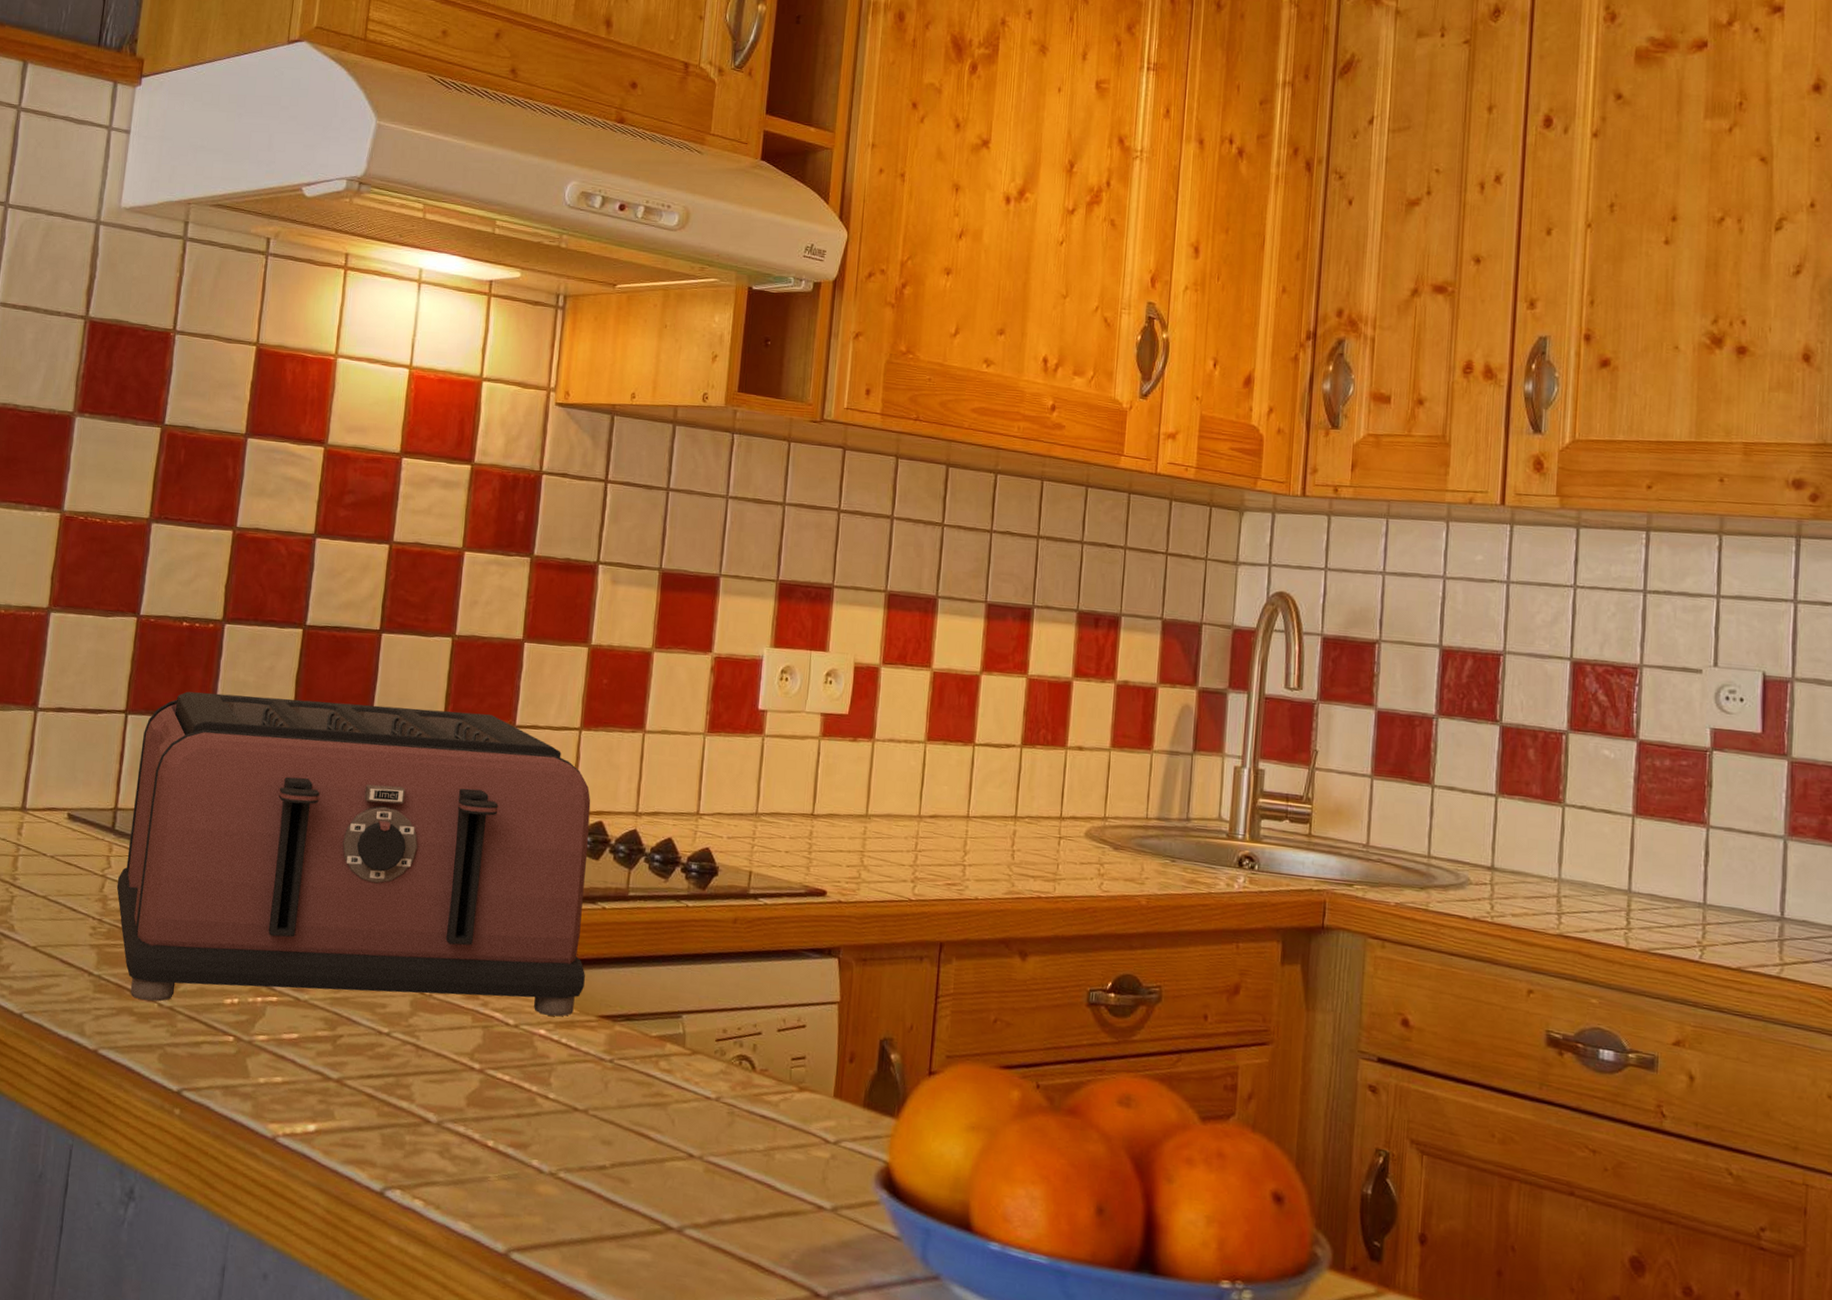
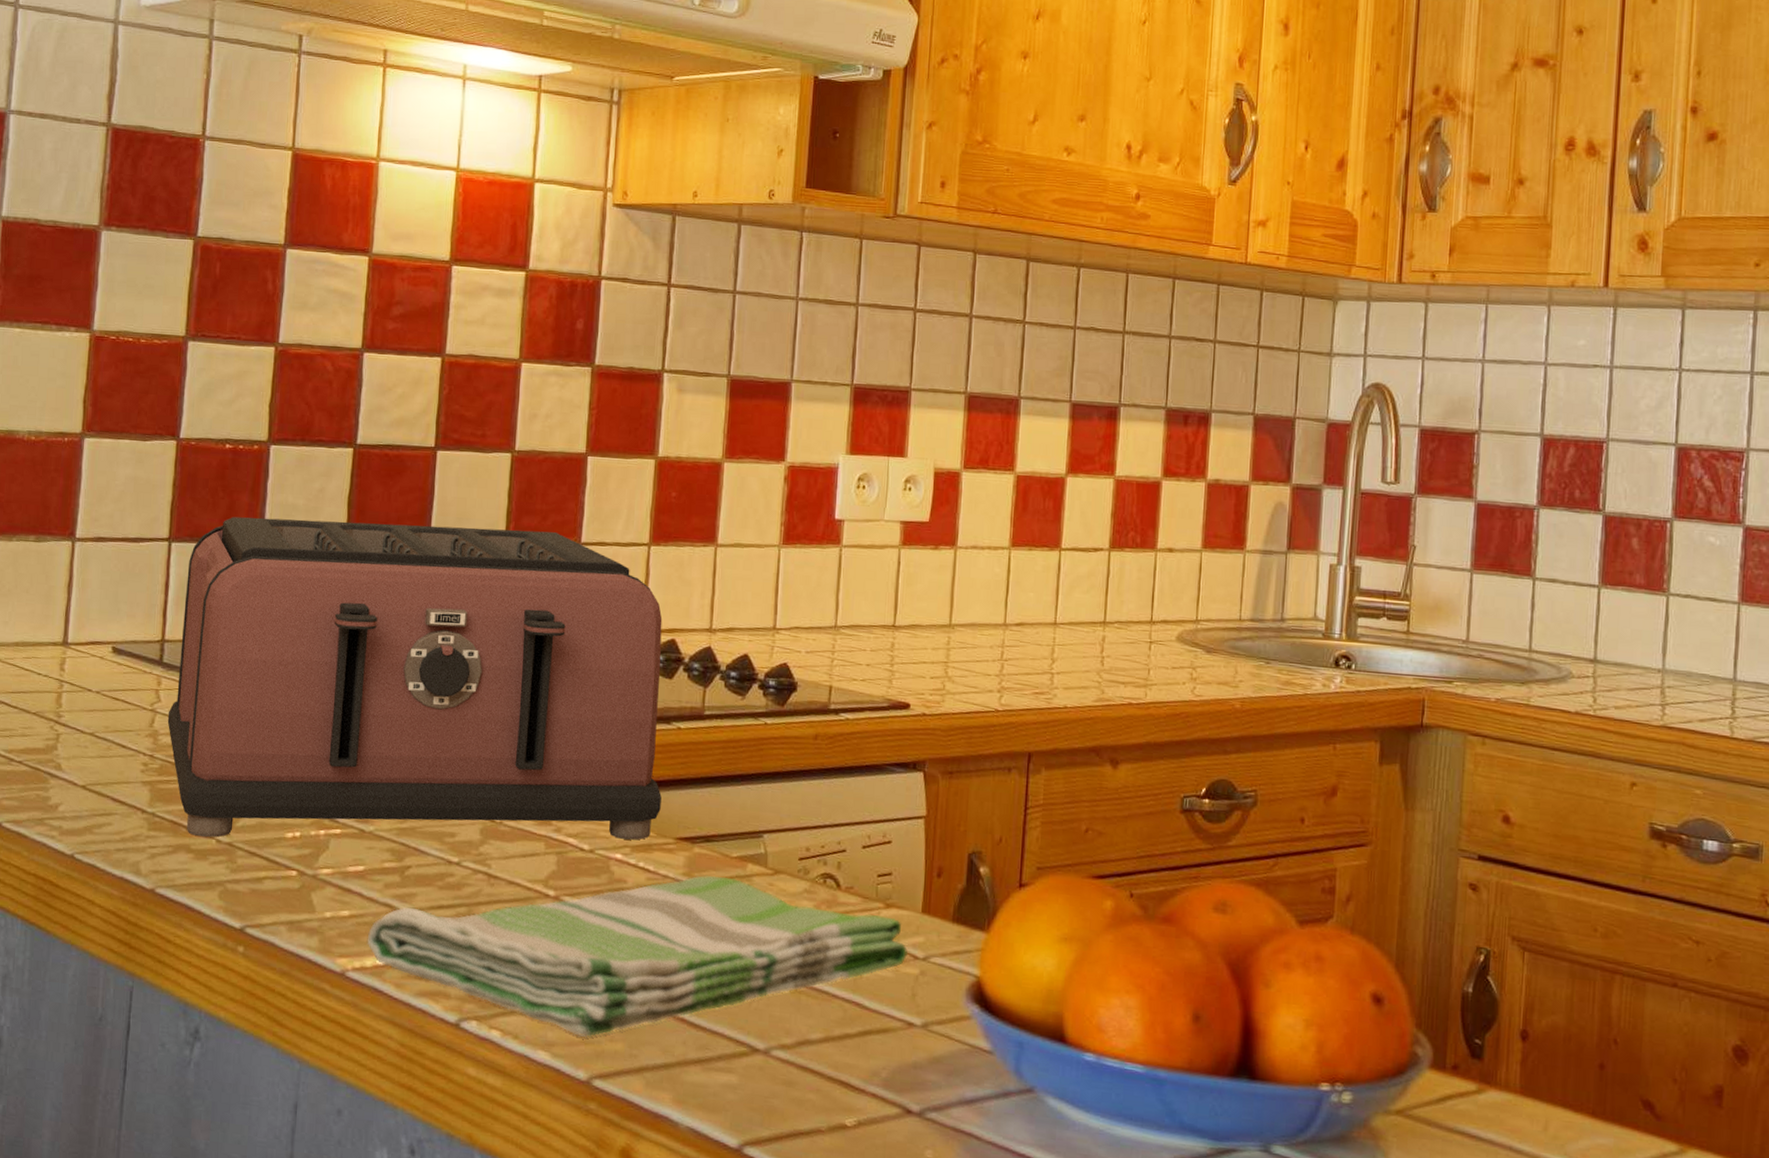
dish towel: none [298,1053,819,1210] -> present [367,875,907,1037]

